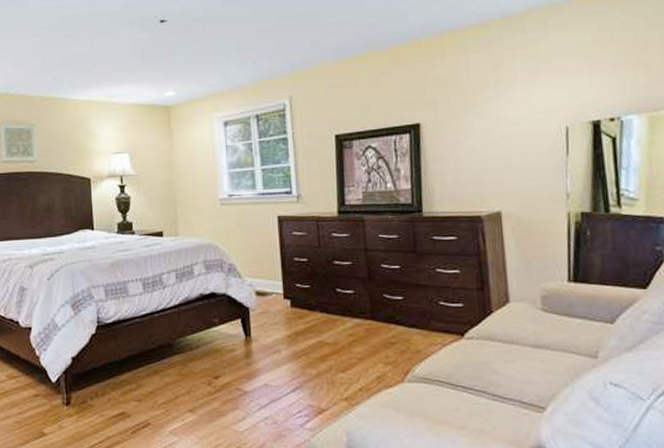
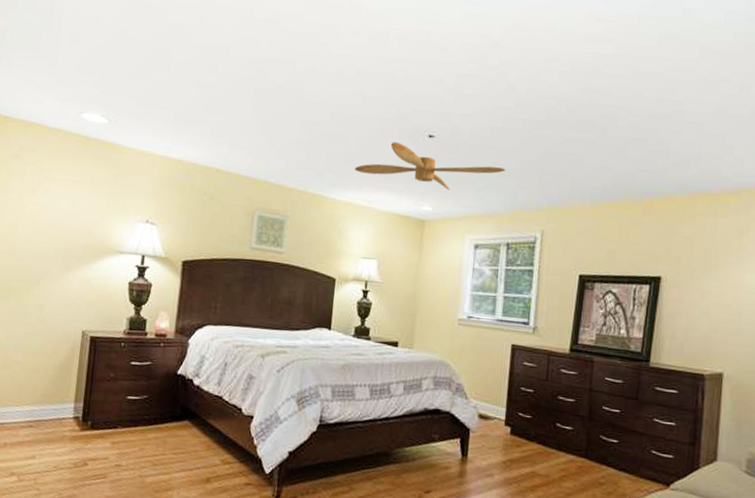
ceiling fan: none [92,33,243,72] -> present [355,142,506,190]

